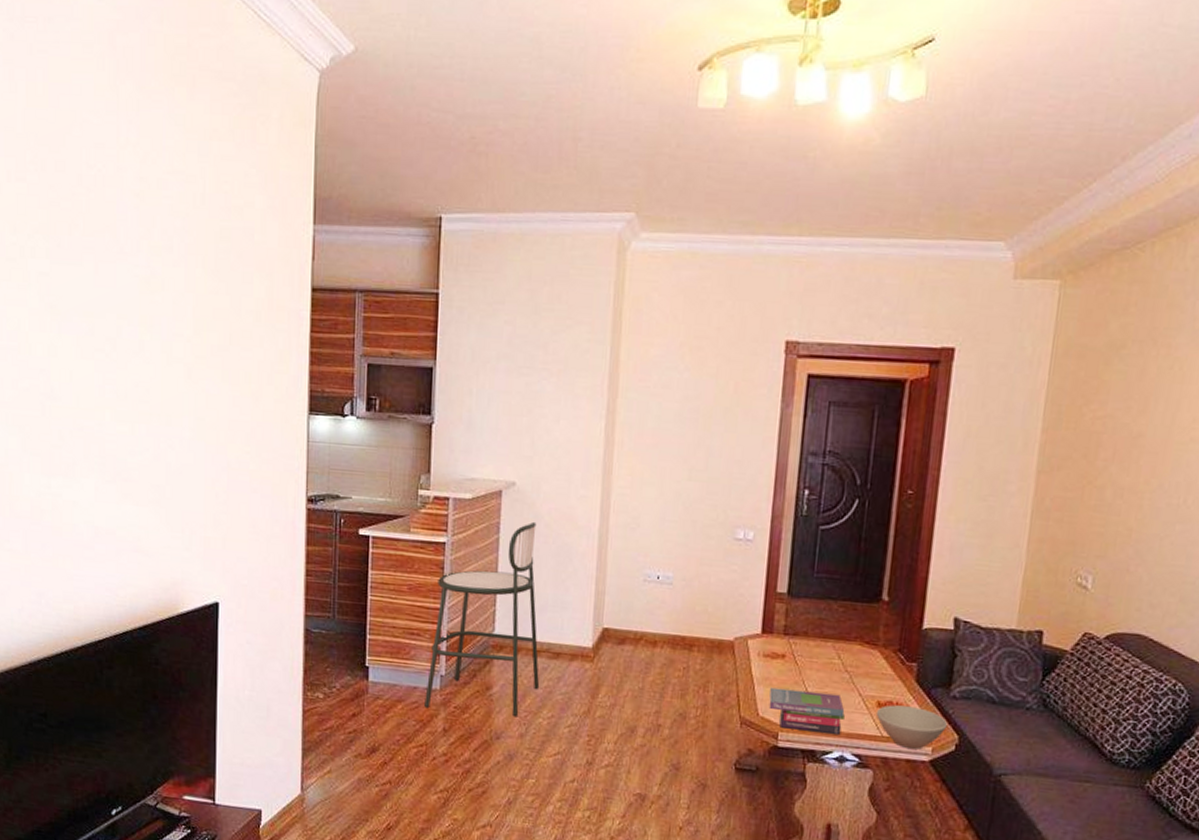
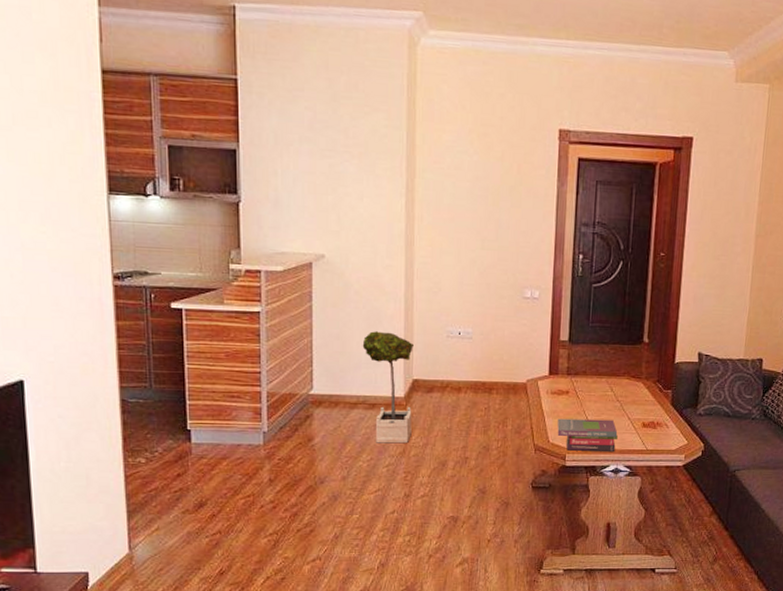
bar stool: present [424,521,540,717] -> none [249,289,358,463]
potted tree: none [549,570,606,701] -> present [362,331,414,444]
bowl: present [875,705,948,749] -> none [641,424,696,457]

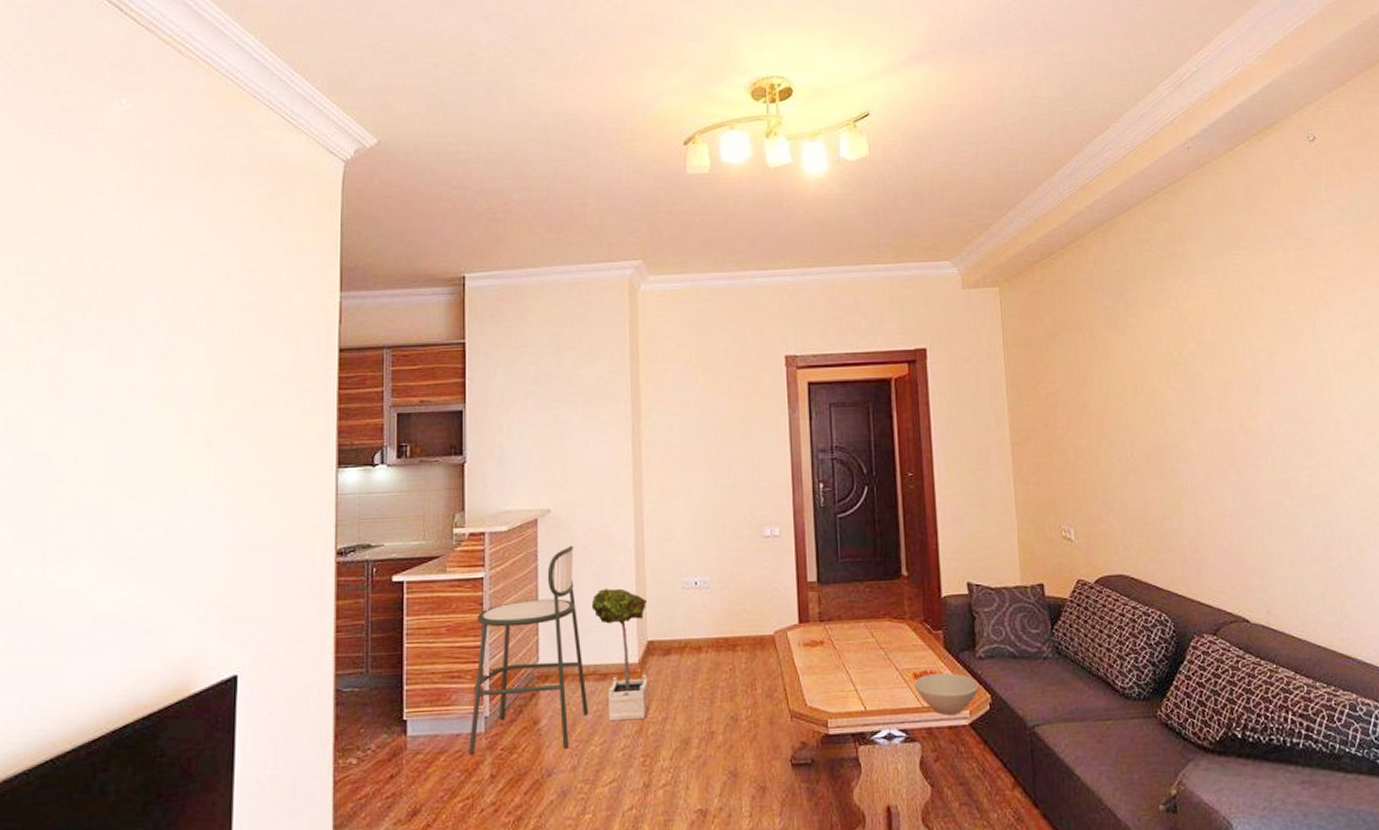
bar stool: none [249,289,358,463] -> present [469,545,589,756]
books: present [557,418,618,451] -> none [814,672,886,715]
bowl: none [641,424,696,457] -> present [914,673,980,715]

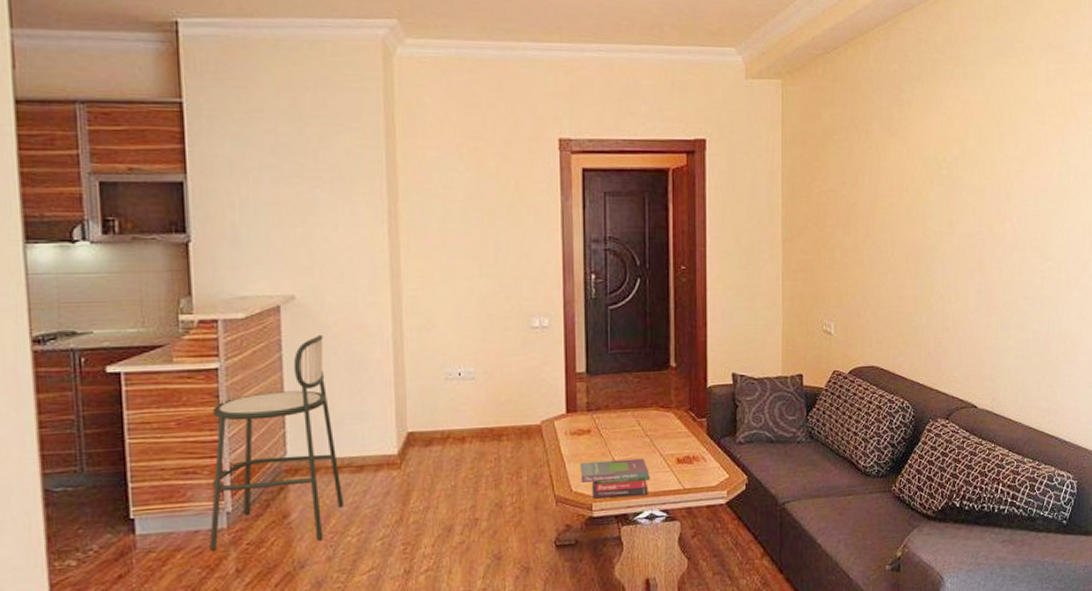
potted tree: present [591,588,649,722] -> none [344,379,409,513]
books: none [814,672,886,715] -> present [580,458,650,499]
bowl: present [914,673,980,715] -> none [676,457,738,496]

